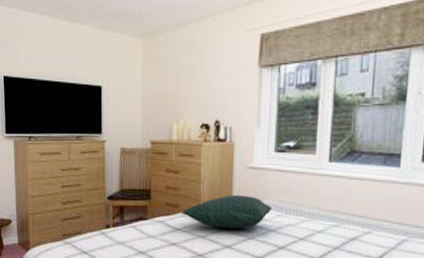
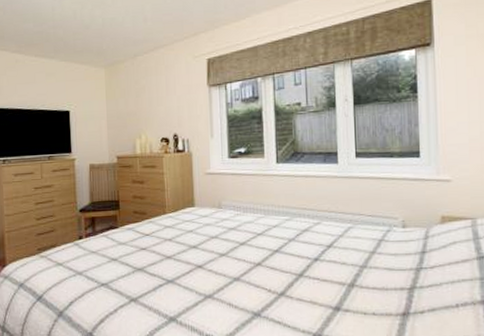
pillow: present [182,194,272,230] -> none [149,198,230,231]

